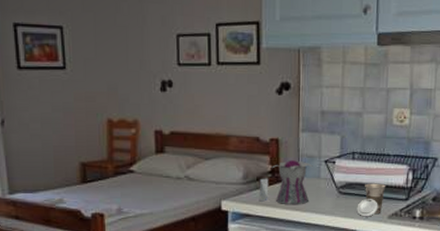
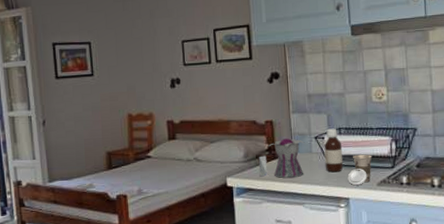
bottle: none [333,152,355,201] -> present [324,128,344,173]

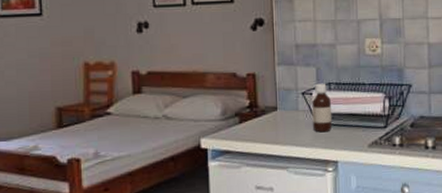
teapot: present [258,138,305,178] -> none [237,94,291,139]
cup: present [347,154,373,186] -> none [336,112,364,147]

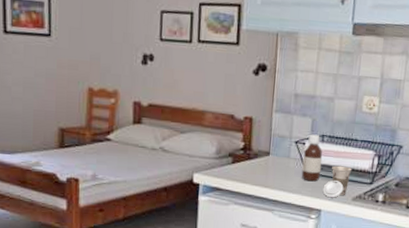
cup: none [336,112,364,147] -> present [323,165,352,198]

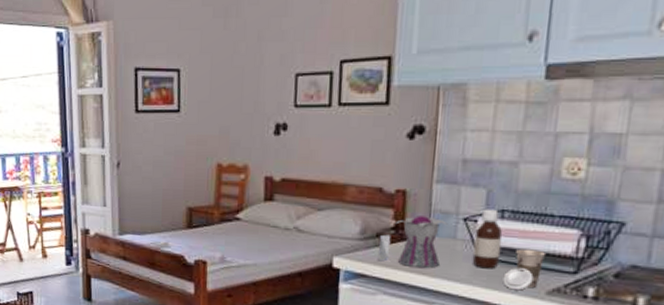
teapot: none [230,139,284,182] -> present [378,216,448,268]

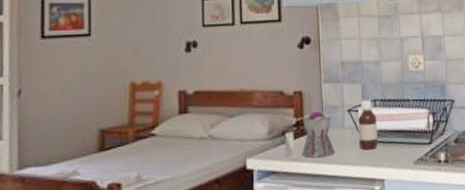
cup: present [503,249,547,291] -> none [383,128,409,165]

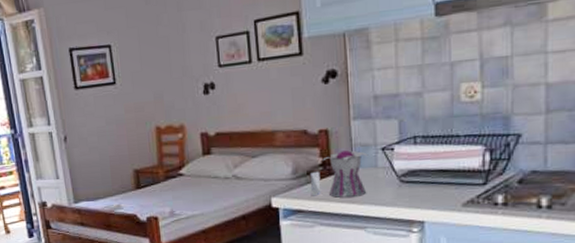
bottle: present [357,100,379,150] -> none [393,136,418,191]

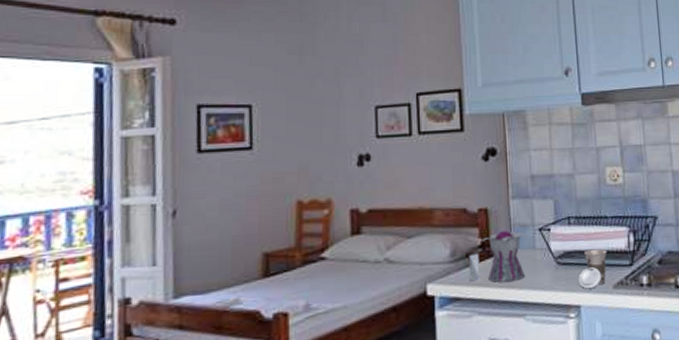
cup: none [423,168,458,207] -> present [578,249,608,290]

